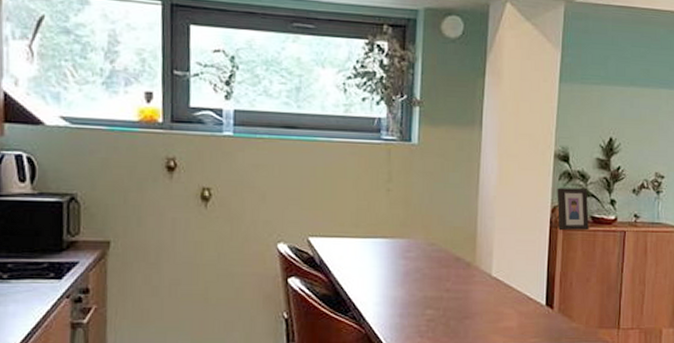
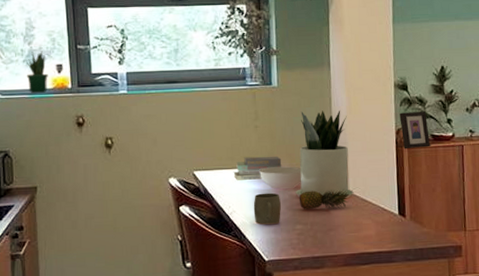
planter: none [105,72,134,125] -> present [26,51,48,93]
books: none [356,225,416,254] -> present [233,156,282,182]
mug: none [377,269,410,308] -> present [253,192,281,226]
bowl: none [388,239,438,267] -> present [259,166,302,190]
planter: none [428,176,497,282] -> present [295,110,354,198]
fruit: none [432,270,492,294] -> present [298,189,350,210]

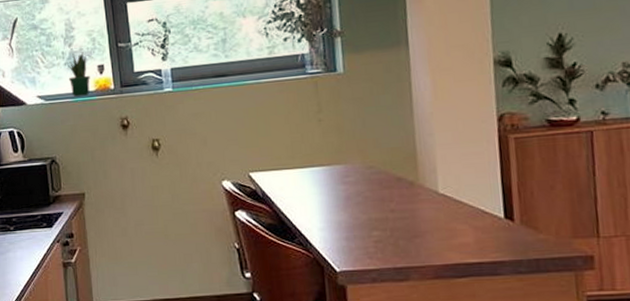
books: present [233,156,282,182] -> none [294,152,353,183]
mug: present [253,192,281,226] -> none [319,194,354,232]
bowl: present [259,166,302,190] -> none [325,164,377,191]
planter: present [295,110,354,198] -> none [369,96,444,200]
fruit: present [298,189,350,210] -> none [374,188,439,214]
picture frame: present [399,111,430,150] -> none [501,91,546,139]

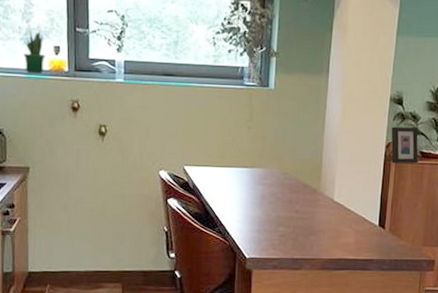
picture frame: none [501,91,546,139] -> present [391,127,418,164]

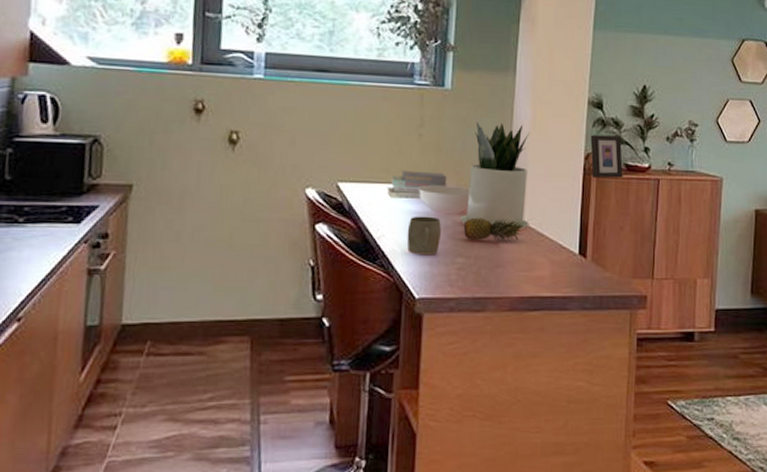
planter: present [23,29,45,74] -> none [133,13,163,67]
books: none [222,157,271,181] -> present [386,170,447,200]
mug: none [239,193,266,225] -> present [406,216,441,256]
bowl: none [248,169,290,192] -> present [419,185,470,214]
planter: none [281,116,340,206] -> present [459,122,530,230]
fruit: none [284,195,334,215] -> present [463,217,524,242]

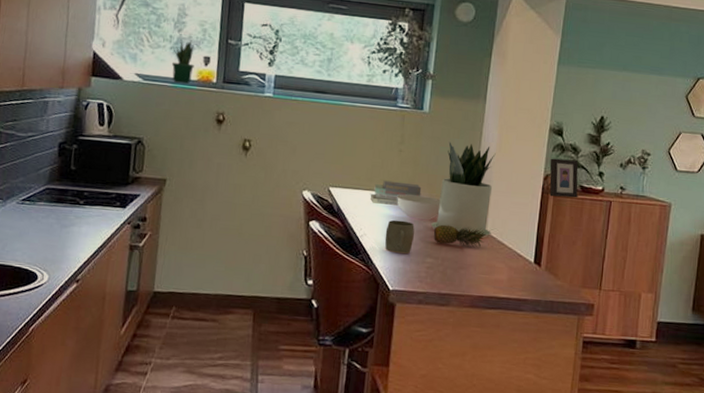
planter: none [133,13,163,67] -> present [171,39,194,84]

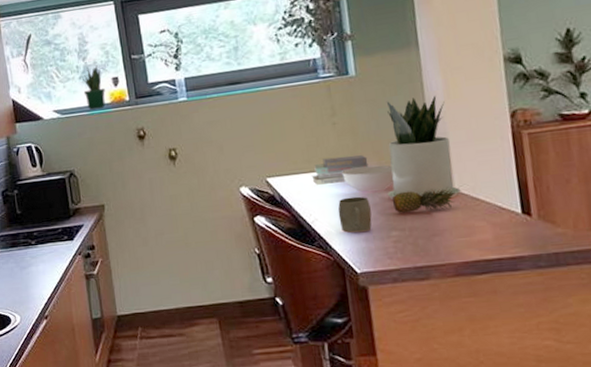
picture frame: present [549,158,578,198] -> none [513,86,559,135]

